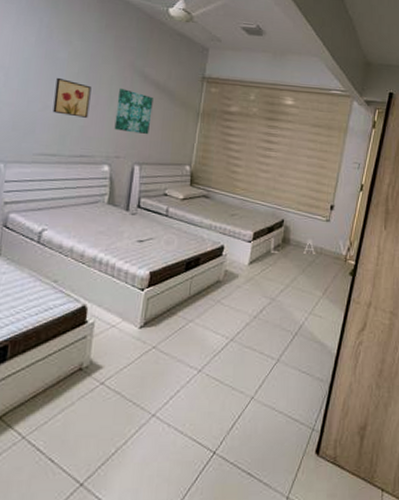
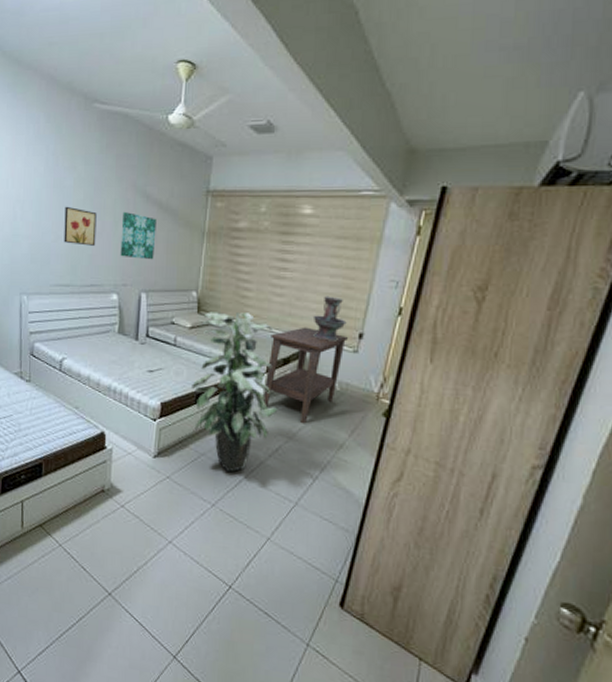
indoor plant: none [182,184,263,337] -> present [192,312,278,473]
side table: none [249,199,322,286] -> present [262,327,348,424]
decorative urn: none [293,173,321,212] -> present [312,296,347,341]

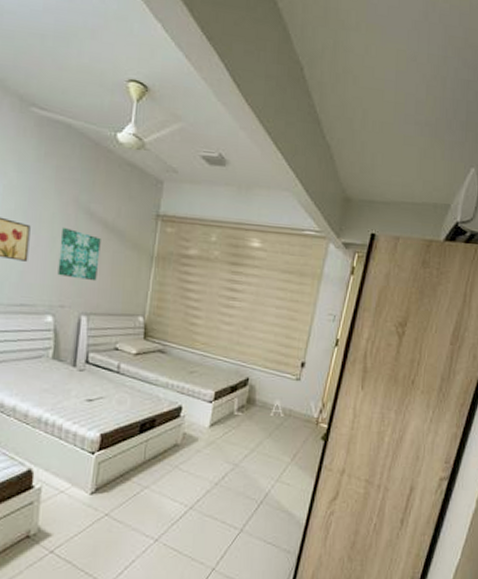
indoor plant: present [192,312,278,473] -> none [136,338,225,504]
side table: present [262,327,348,424] -> none [209,355,291,450]
decorative urn: present [312,296,347,341] -> none [259,326,290,370]

